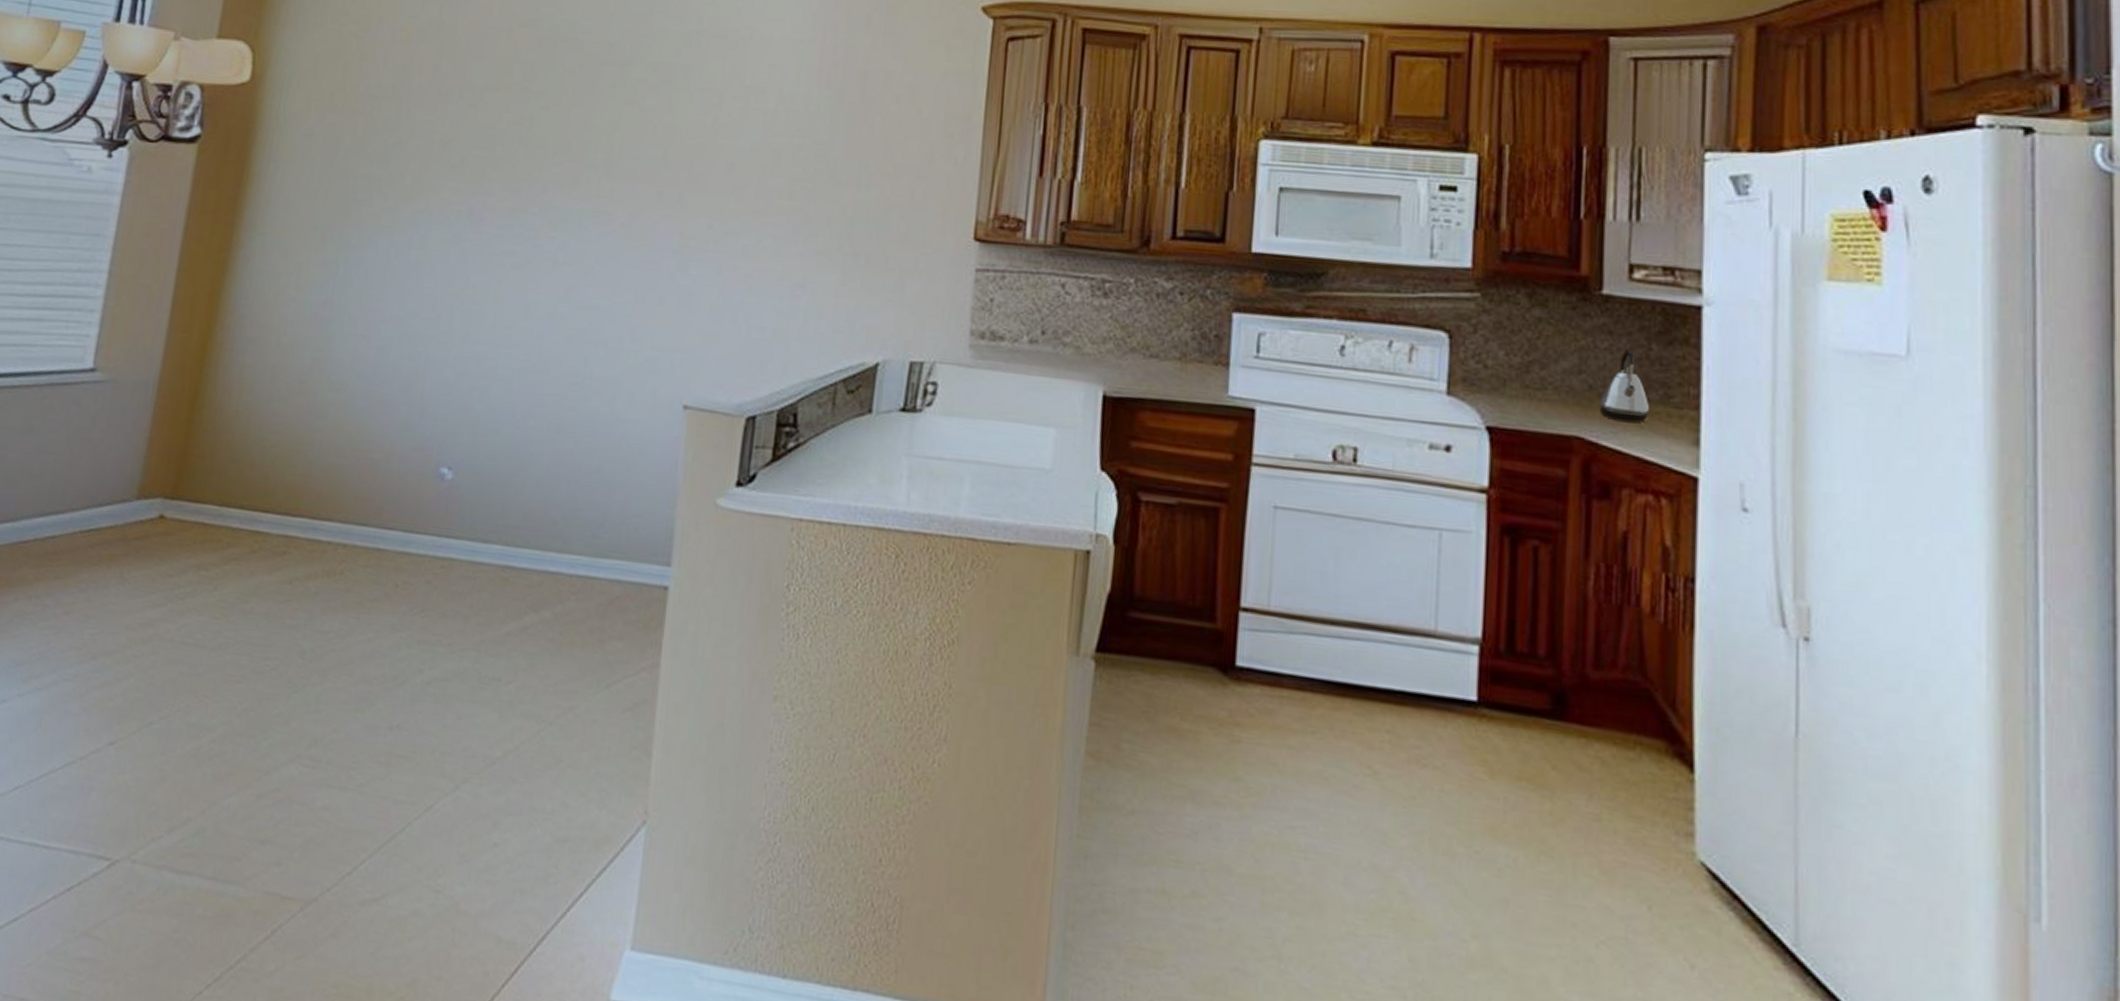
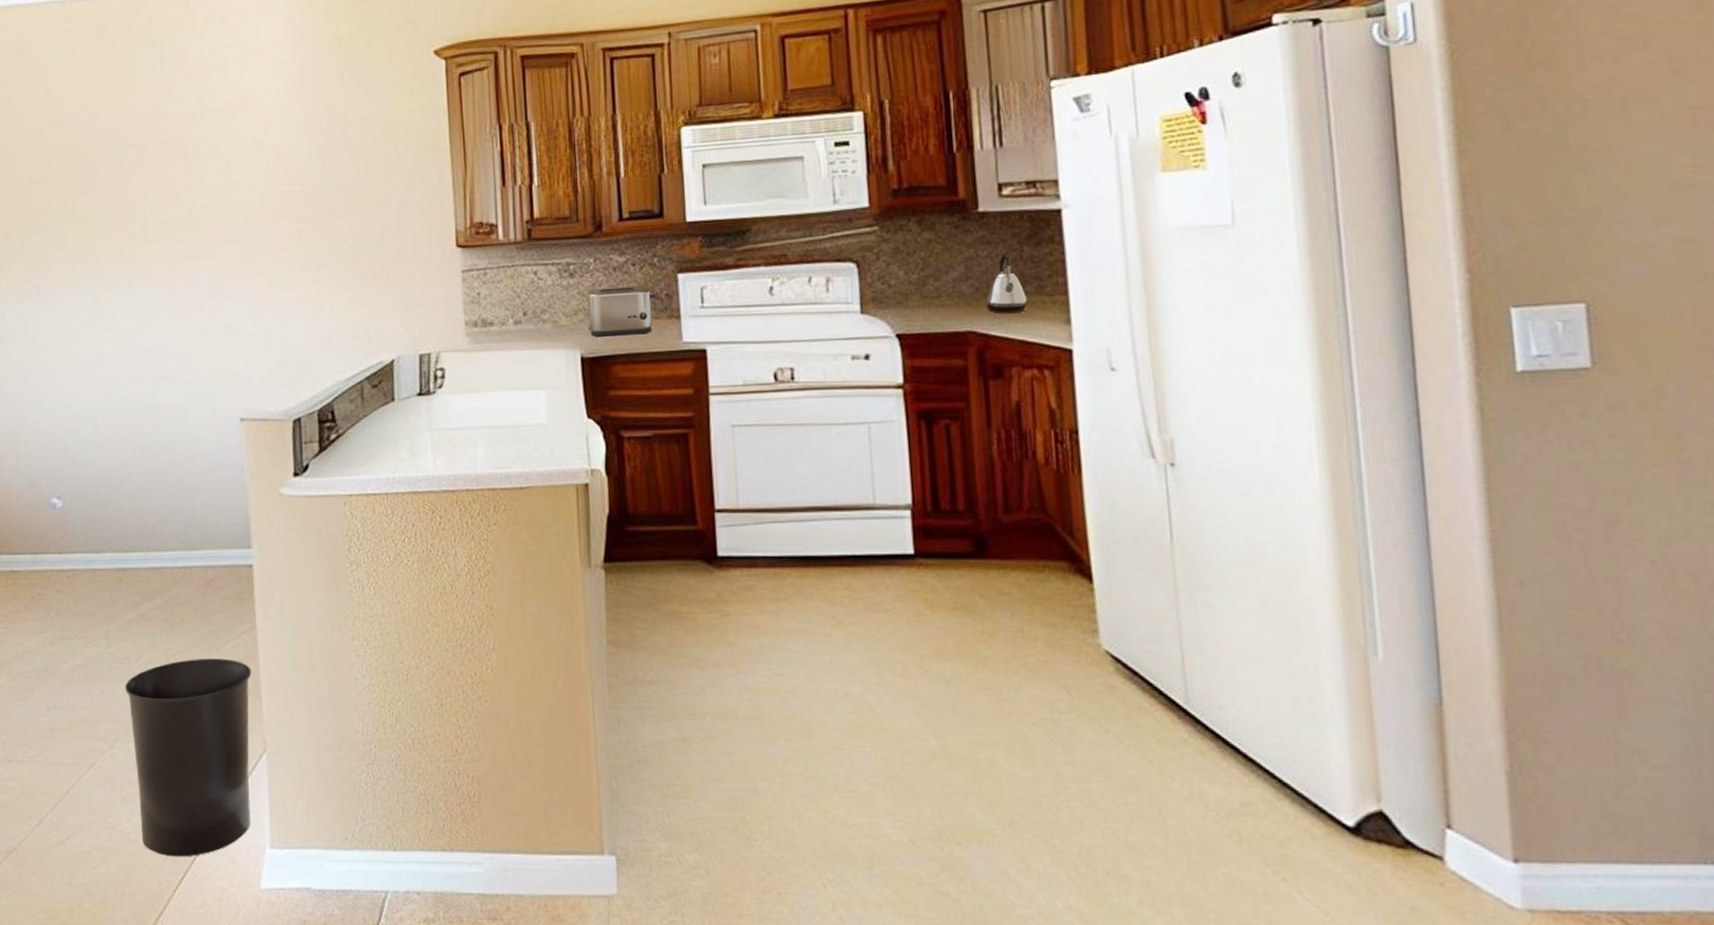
waste bin: none [474,692,645,945] -> present [125,658,252,857]
toaster: none [1117,315,1204,380] -> present [587,285,656,337]

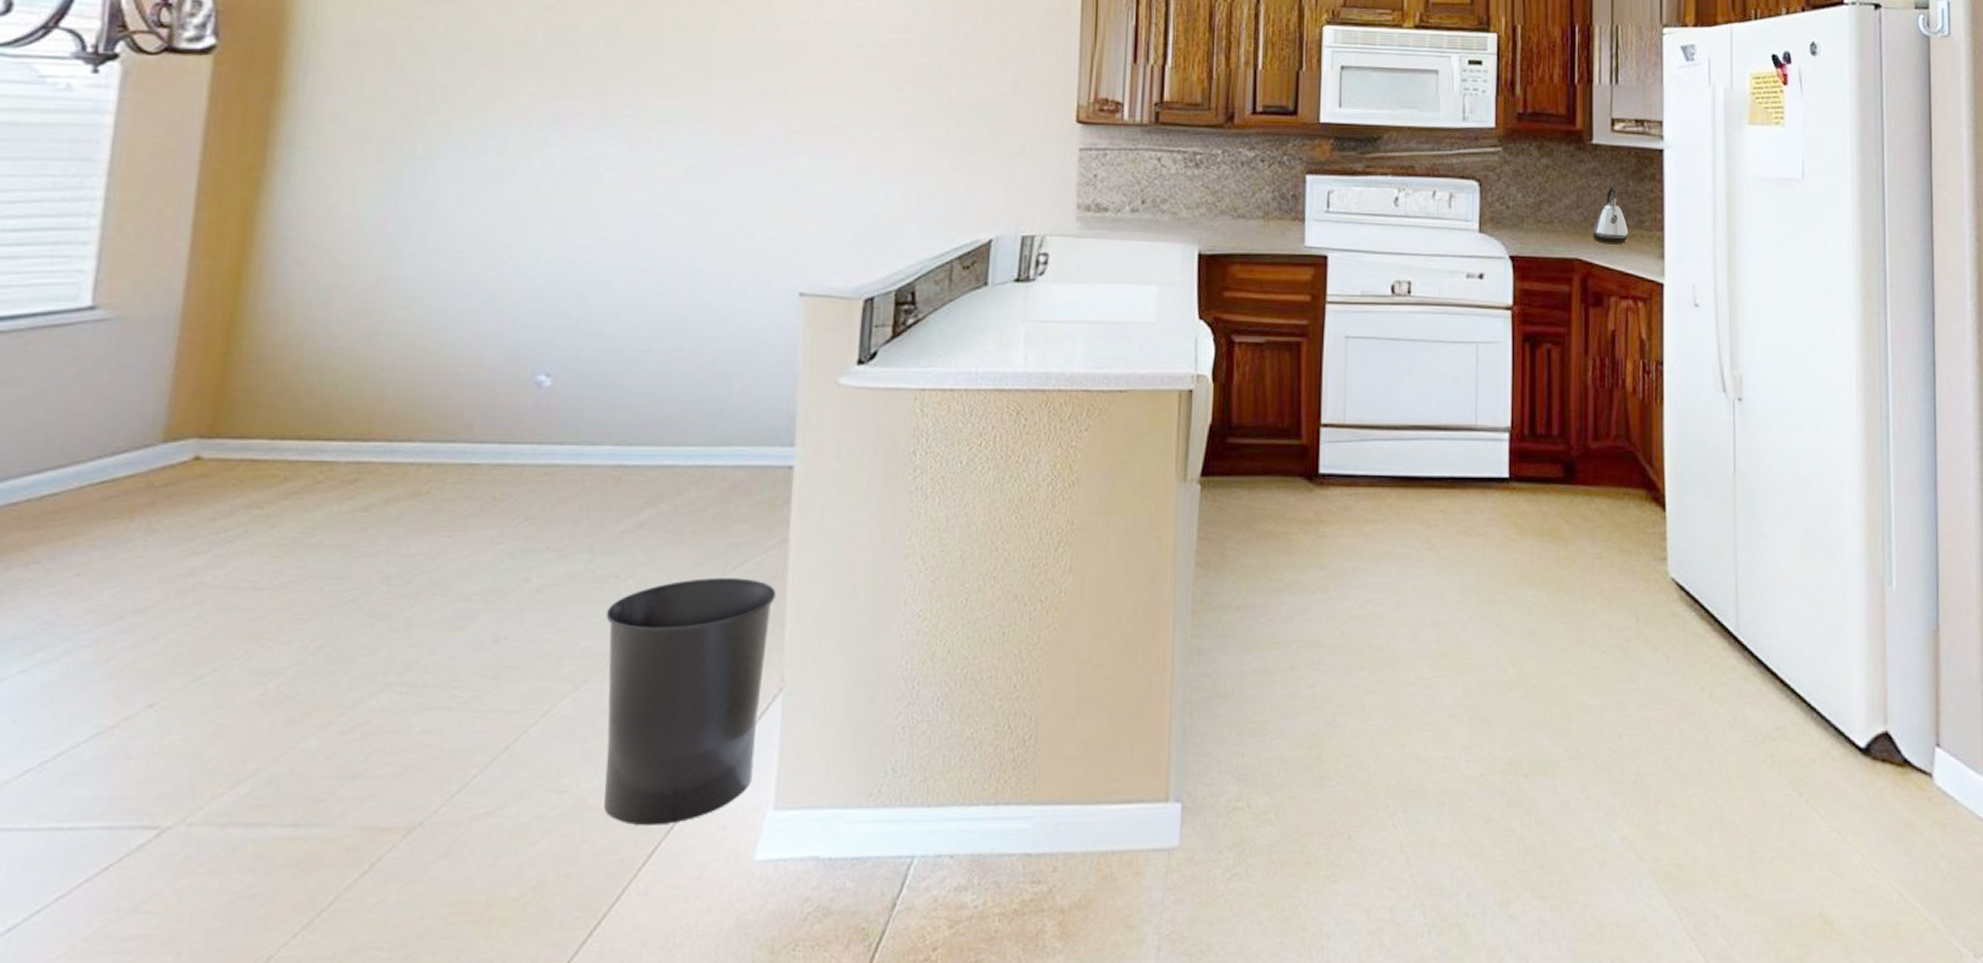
toaster: present [587,285,656,337] -> none [1210,182,1282,235]

